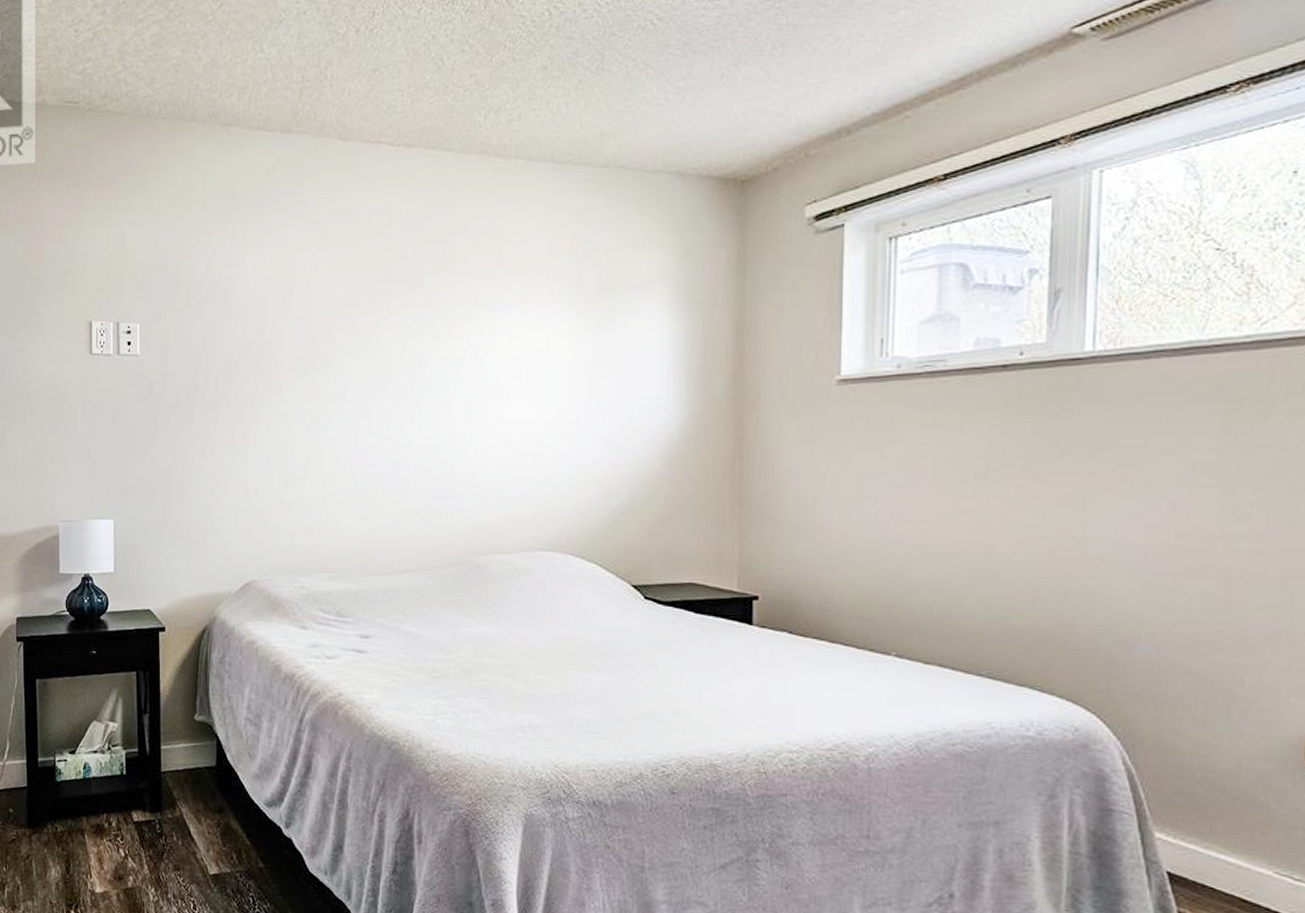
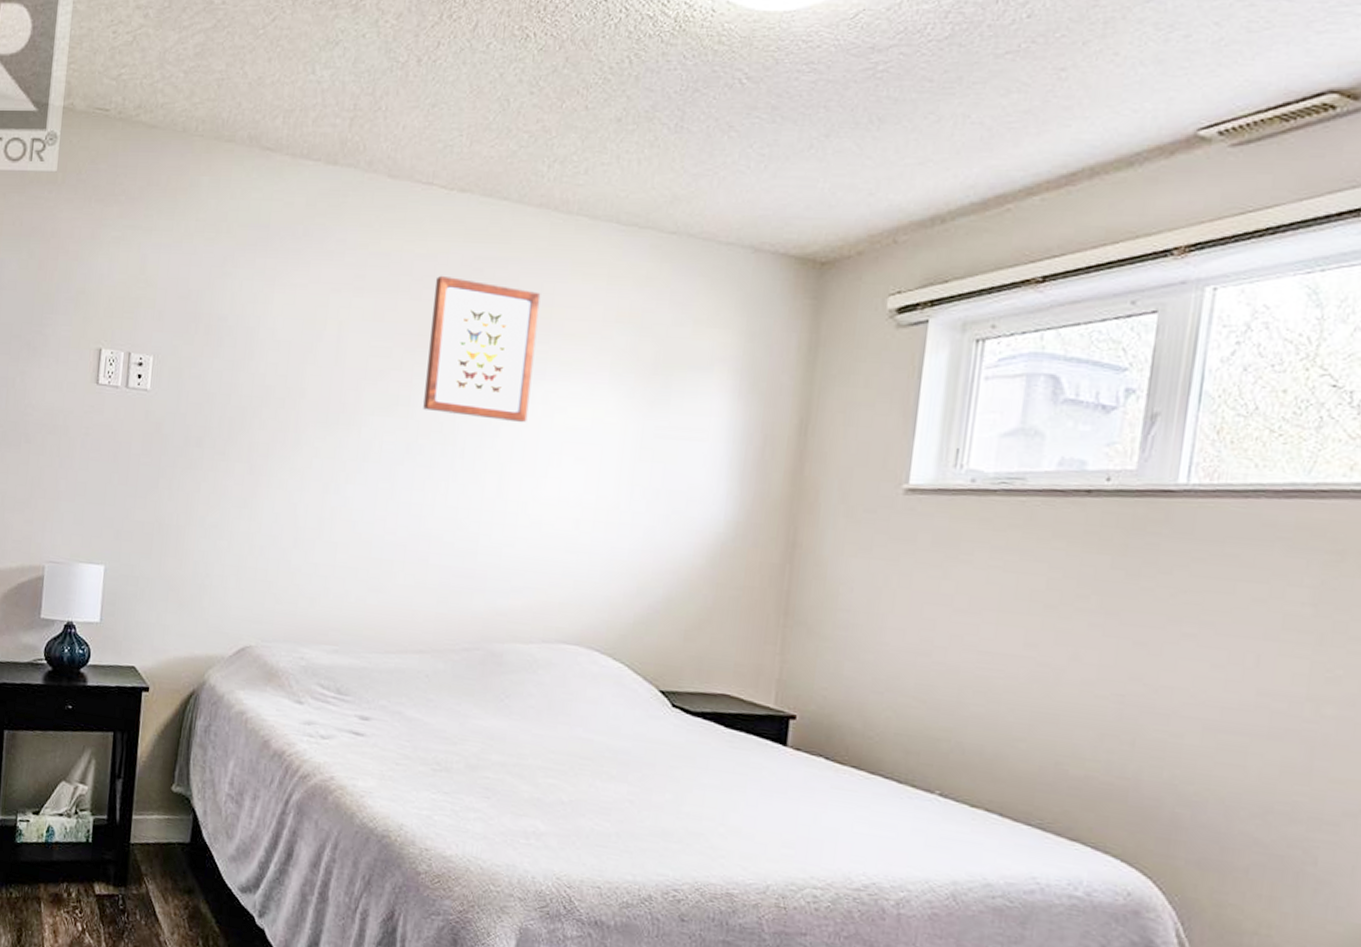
wall art: none [391,225,489,353] -> present [423,275,541,423]

